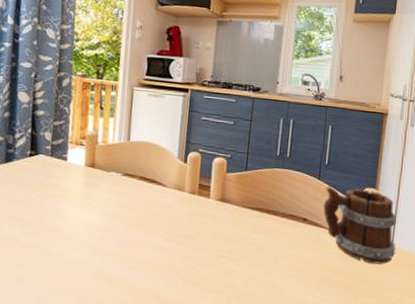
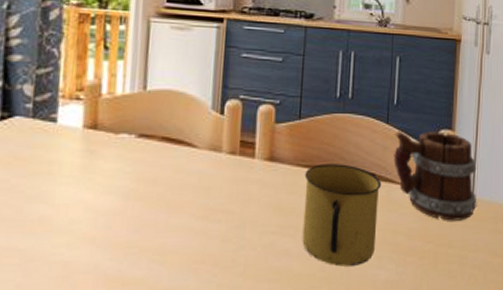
mug: none [245,207,312,290] -> present [302,164,382,267]

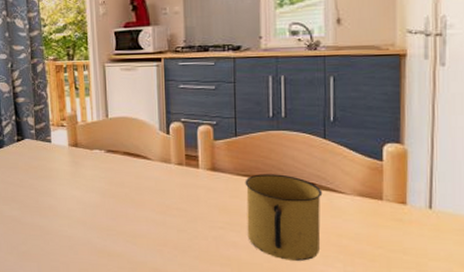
mug: present [393,131,477,221] -> none [333,145,437,230]

